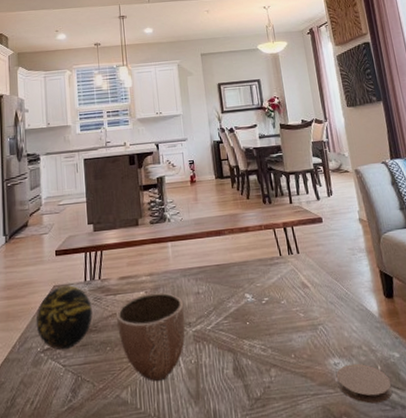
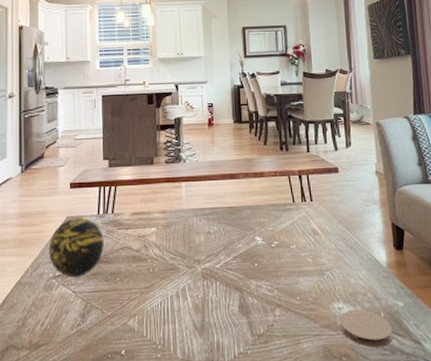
decorative bowl: present [117,292,185,382] -> none [128,230,195,313]

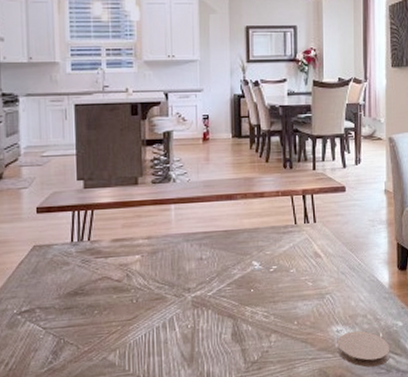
decorative orb: present [48,217,104,278] -> none [11,245,79,313]

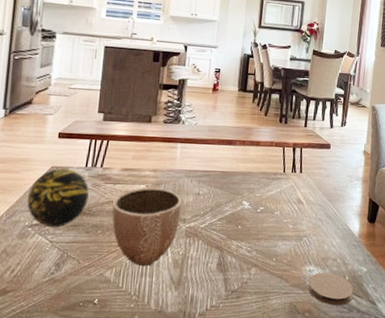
decorative orb: none [11,245,79,313] -> present [27,168,89,228]
decorative bowl: none [107,257,184,346] -> present [112,188,182,267]

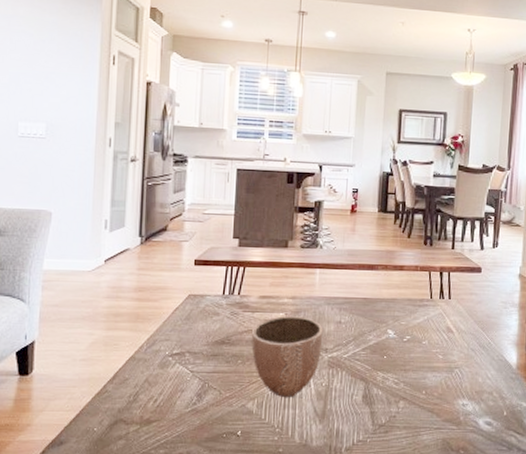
decorative orb: present [27,168,89,228] -> none [166,296,227,357]
coaster: present [308,272,354,306] -> none [461,406,513,443]

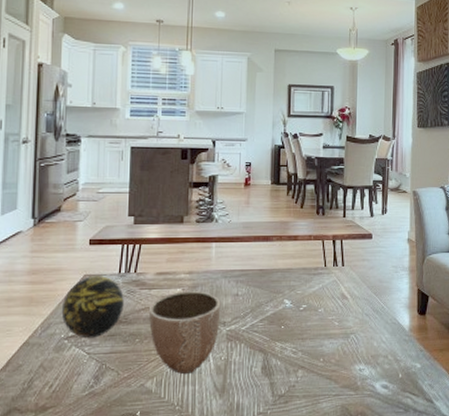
decorative orb: none [166,296,227,357] -> present [61,276,124,339]

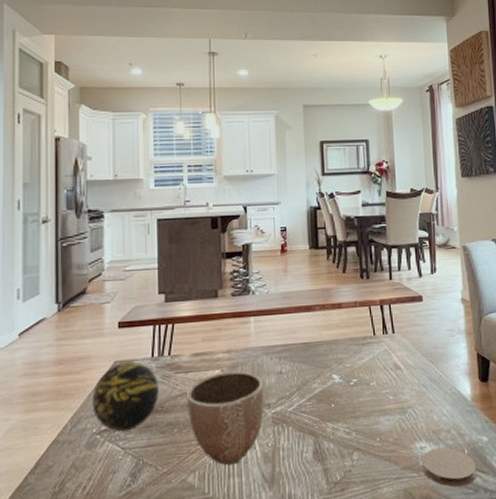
coaster: none [359,370,409,406] -> present [421,447,477,487]

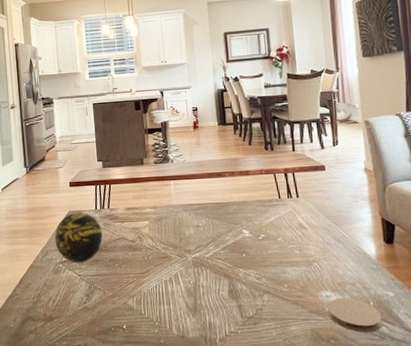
decorative bowl: present [187,371,264,466] -> none [124,223,185,295]

